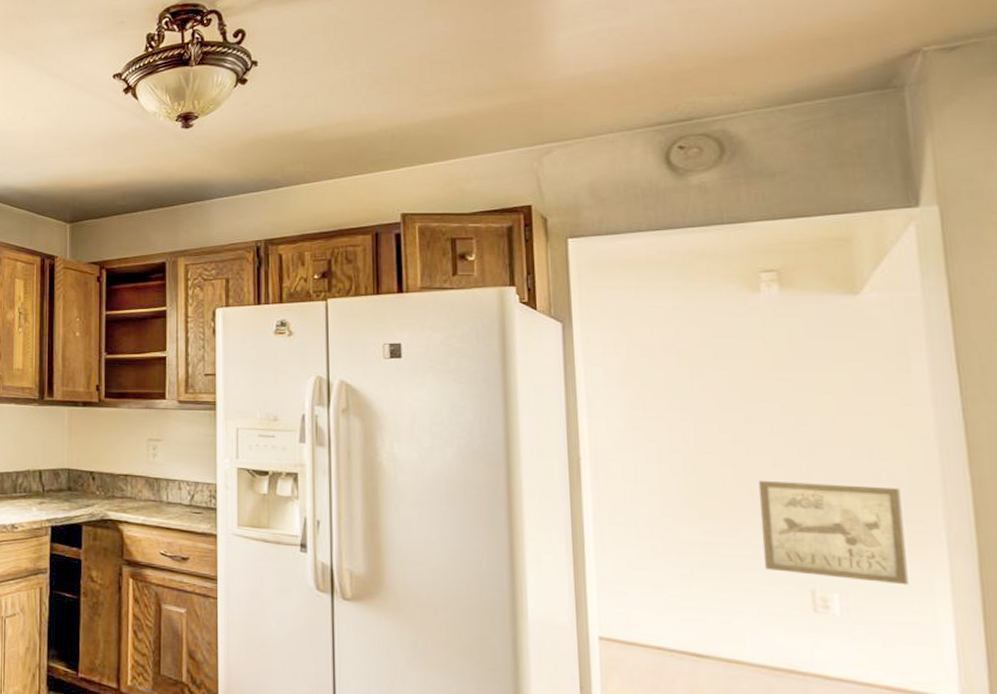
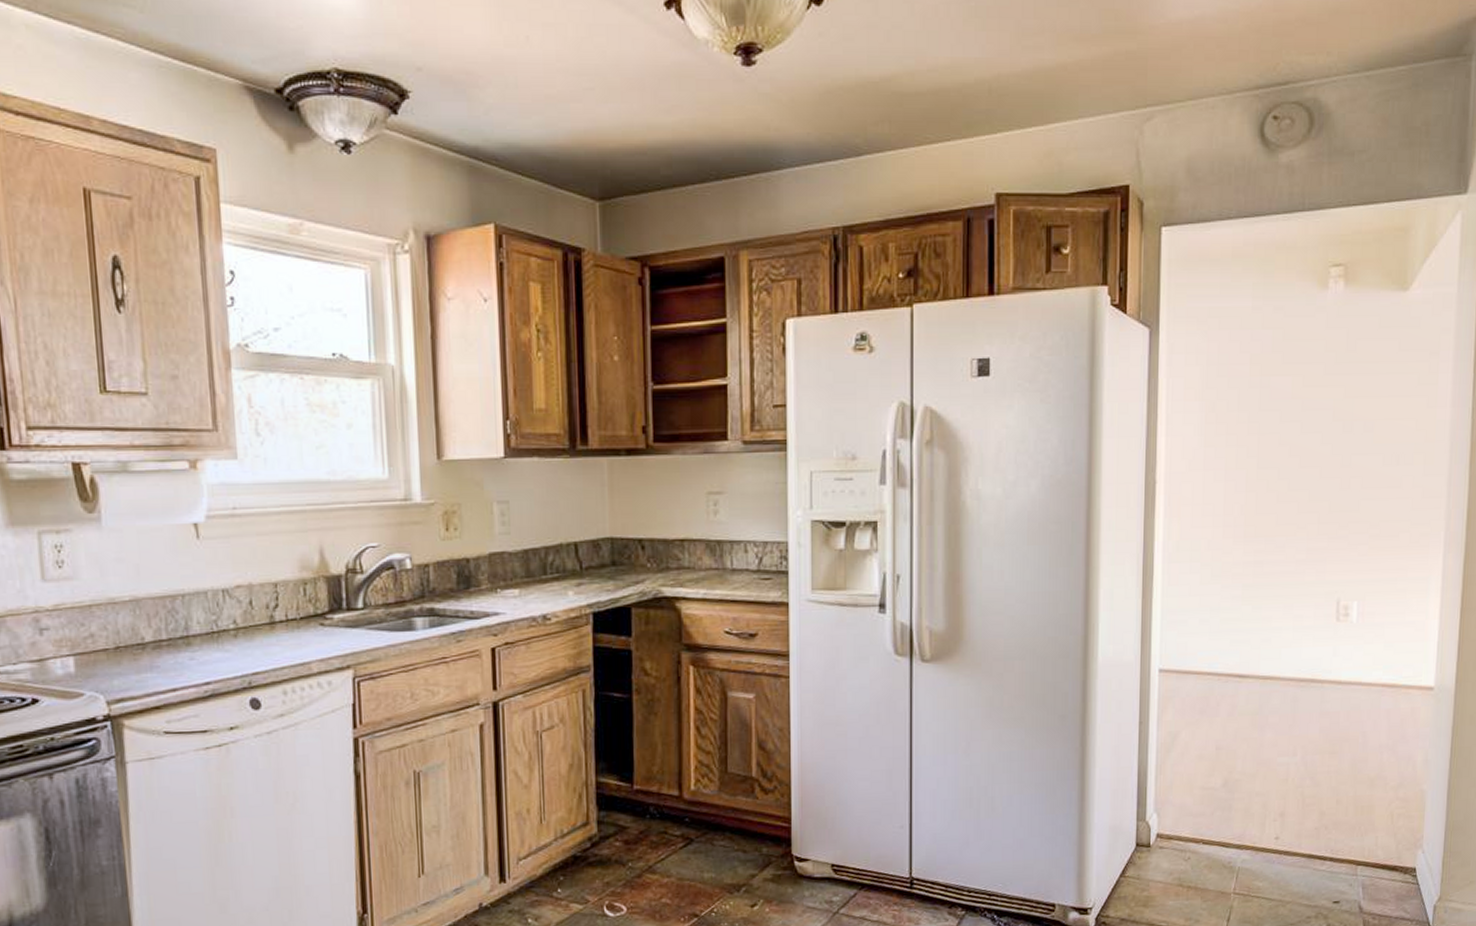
wall art: present [758,481,909,586] -> none [1302,492,1416,587]

